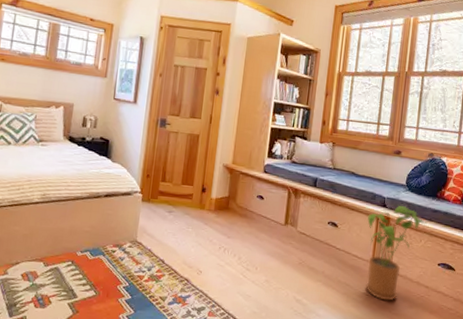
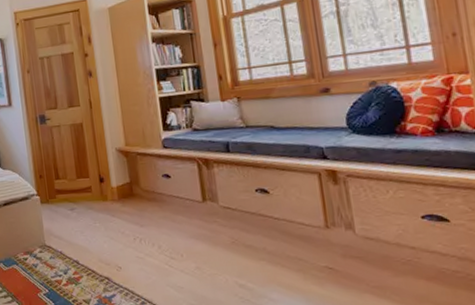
house plant: present [366,206,427,301] -> none [305,153,391,272]

